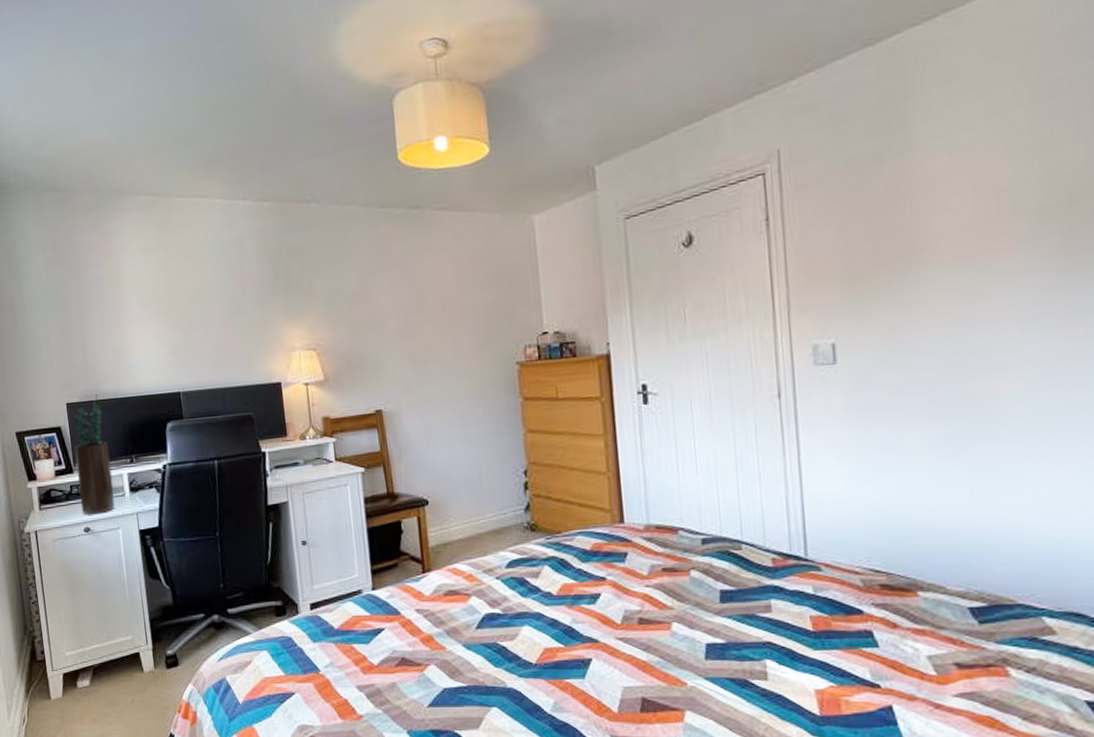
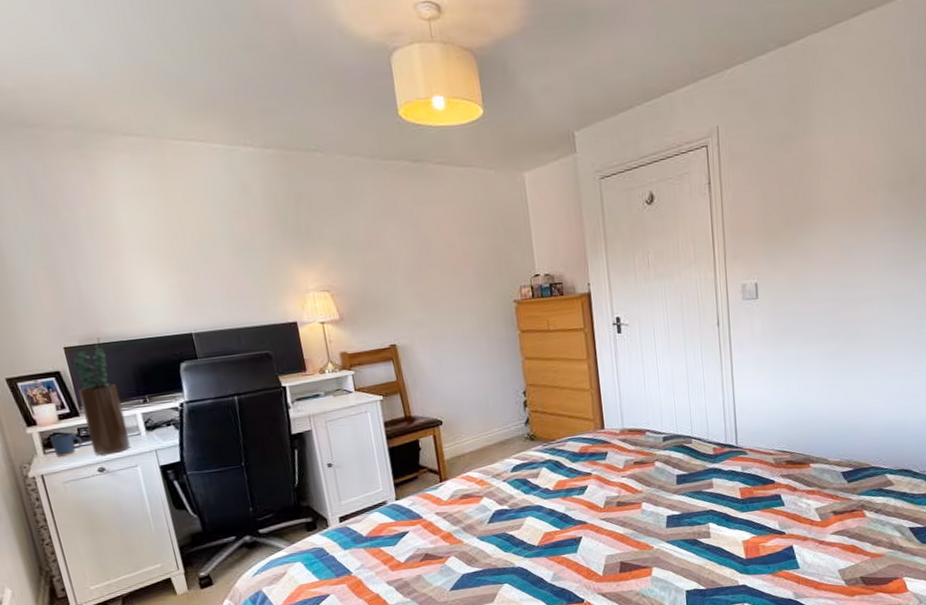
mug: none [45,489,74,514] -> present [49,432,83,457]

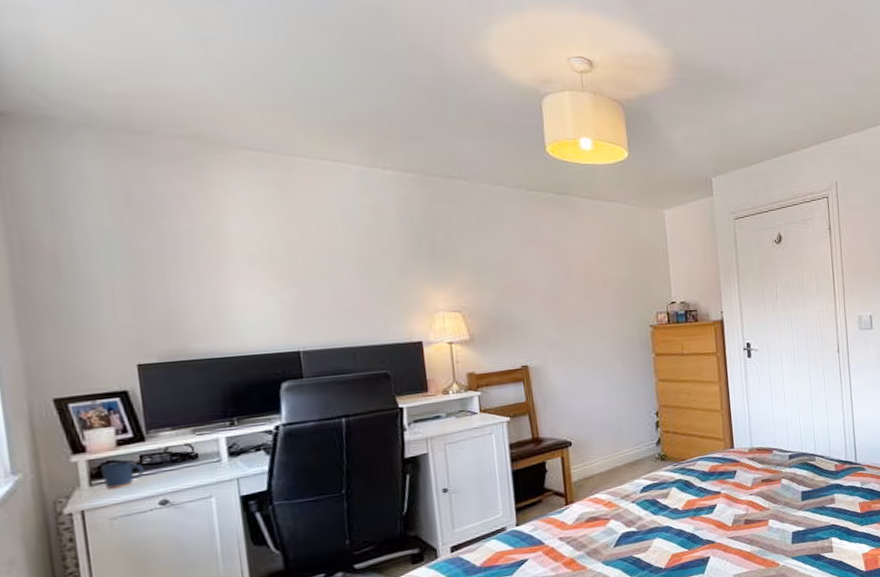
vase: present [73,338,131,456] -> none [147,355,207,486]

